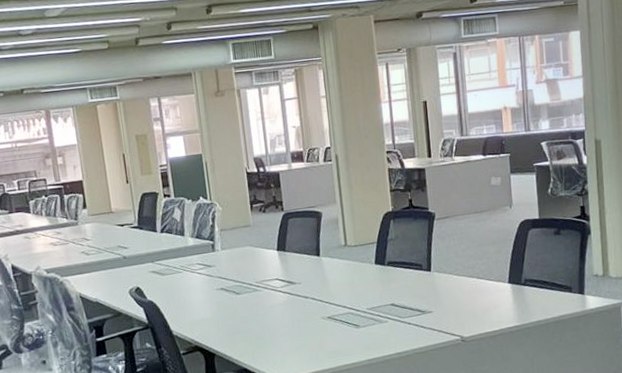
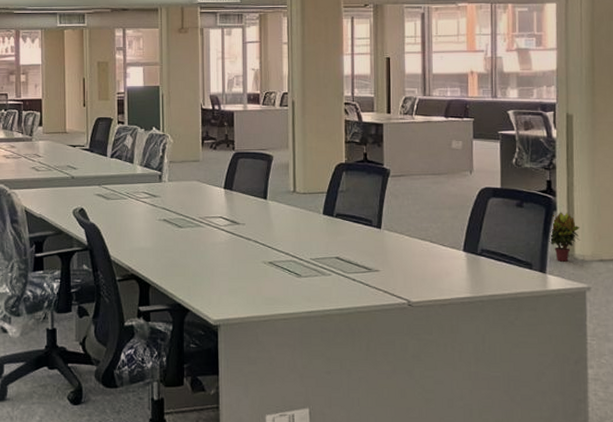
potted plant: none [585,235,613,282] -> present [549,212,580,262]

